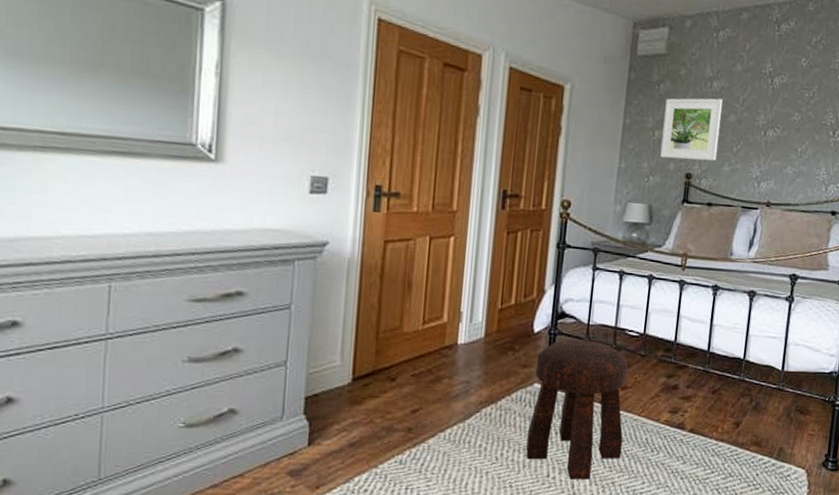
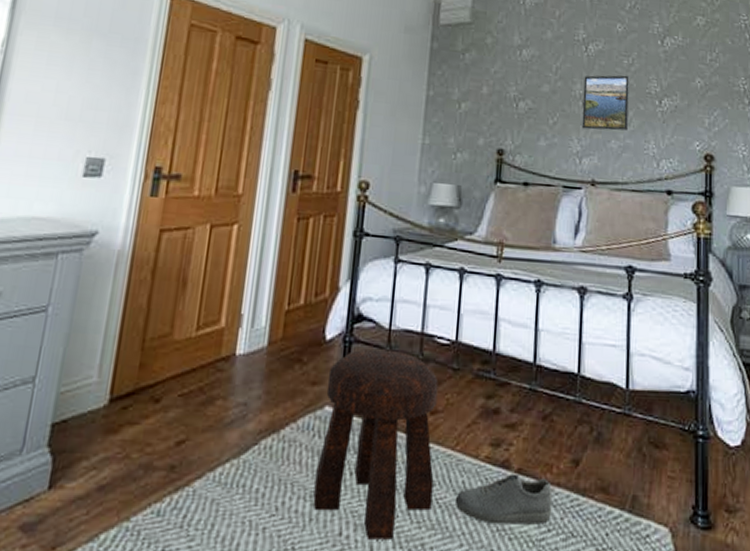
shoe: none [639,432,717,468] -> present [454,473,553,525]
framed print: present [660,98,722,161] -> none [468,67,534,135]
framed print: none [762,107,809,159] -> present [581,75,630,131]

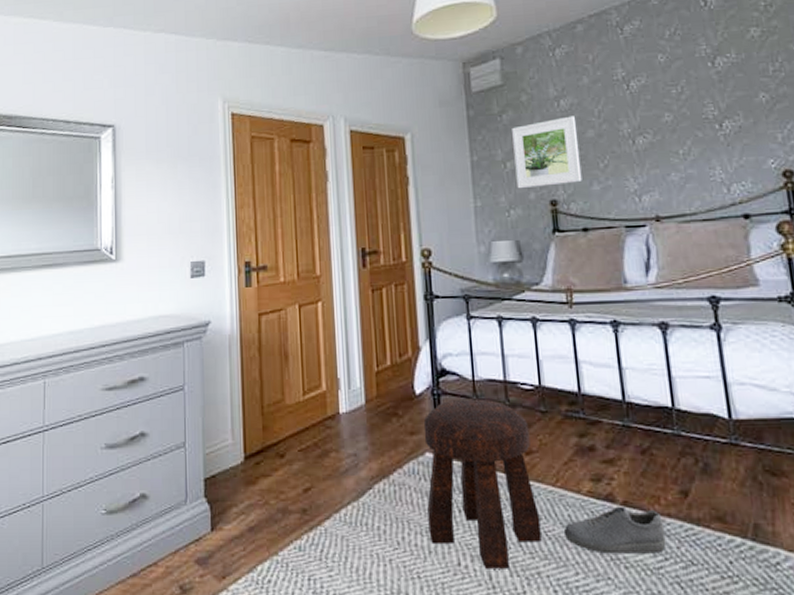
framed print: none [468,67,534,135] -> present [512,116,582,189]
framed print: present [581,75,630,131] -> none [630,105,689,167]

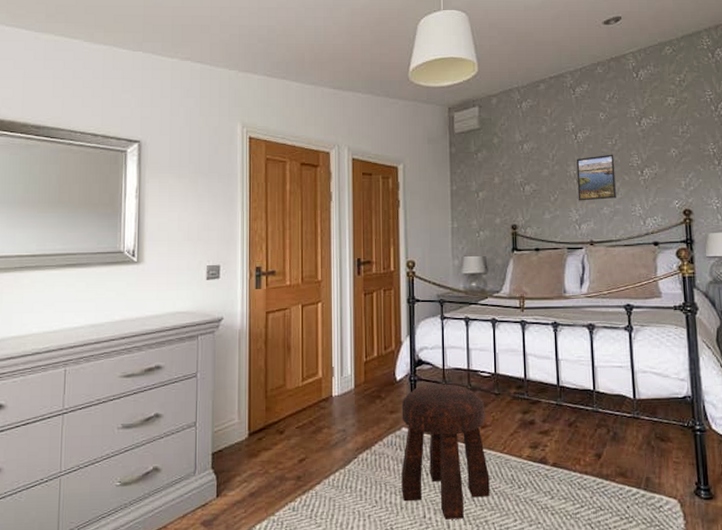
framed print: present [512,116,582,189] -> none [485,158,537,215]
shoe: present [563,506,667,554] -> none [507,467,583,504]
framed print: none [630,105,689,167] -> present [576,154,617,201]

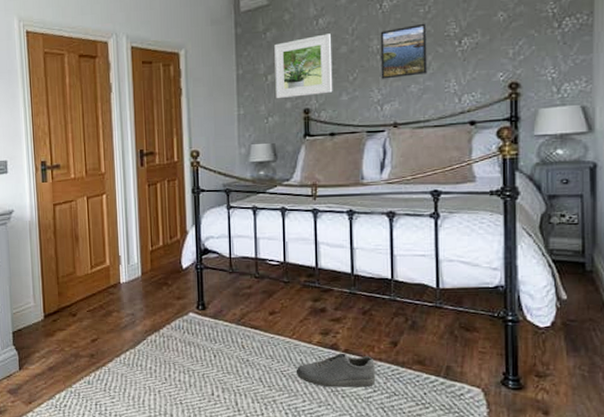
stool: present [401,384,490,520] -> none [188,272,278,398]
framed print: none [485,158,537,215] -> present [274,33,333,99]
shoe: none [507,467,583,504] -> present [296,353,376,387]

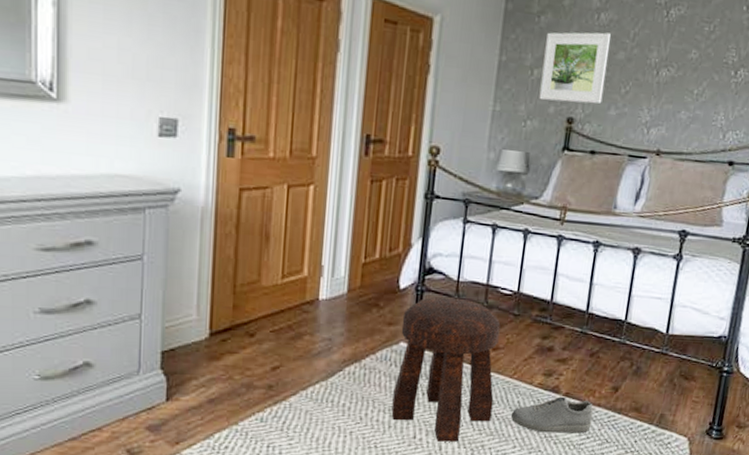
stool: none [188,272,278,398] -> present [391,296,501,442]
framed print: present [380,23,428,79] -> none [653,43,709,102]

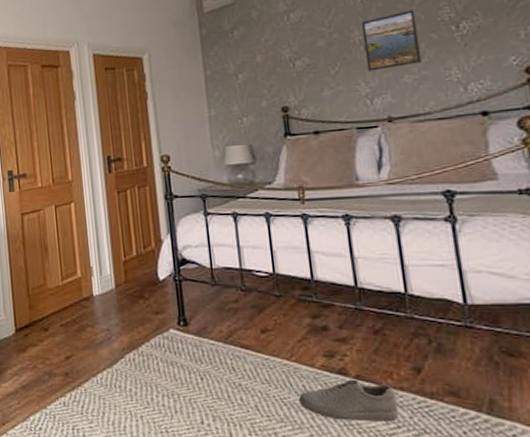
stool: present [391,296,501,442] -> none [167,284,278,429]
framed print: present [539,32,611,104] -> none [243,27,313,98]
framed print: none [653,43,709,102] -> present [361,9,423,71]

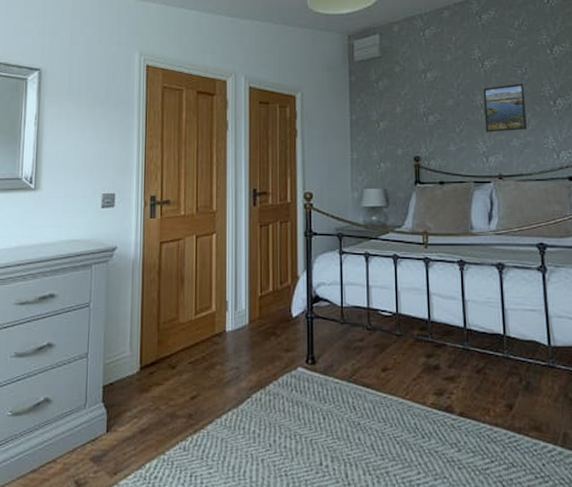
shoe: present [298,379,399,422] -> none [409,416,493,457]

